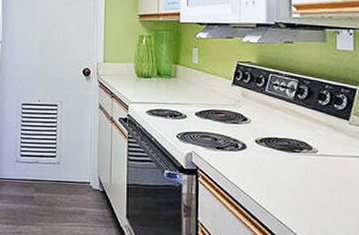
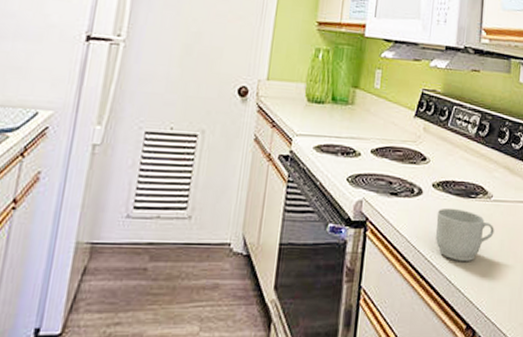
mug: none [262,160,322,206] -> present [435,207,494,261]

